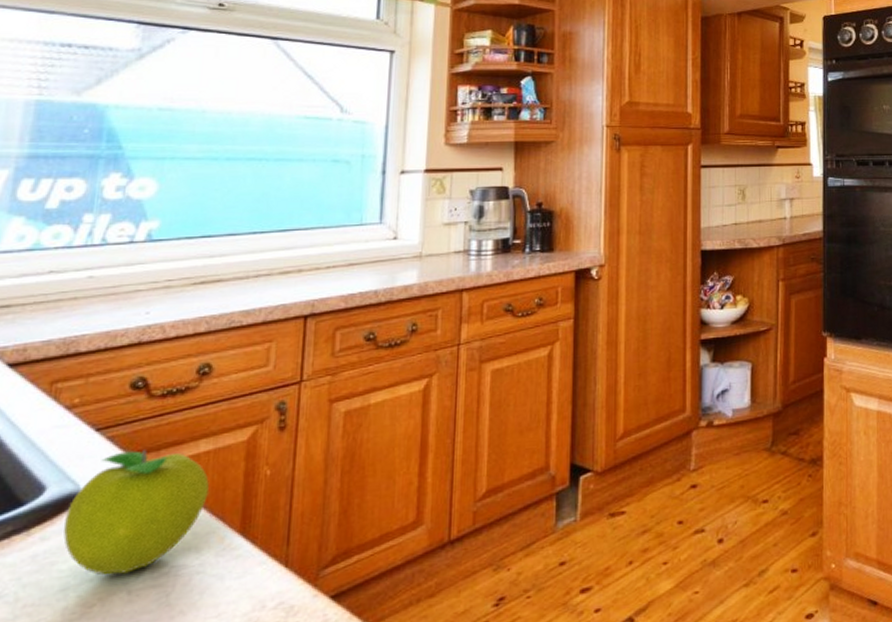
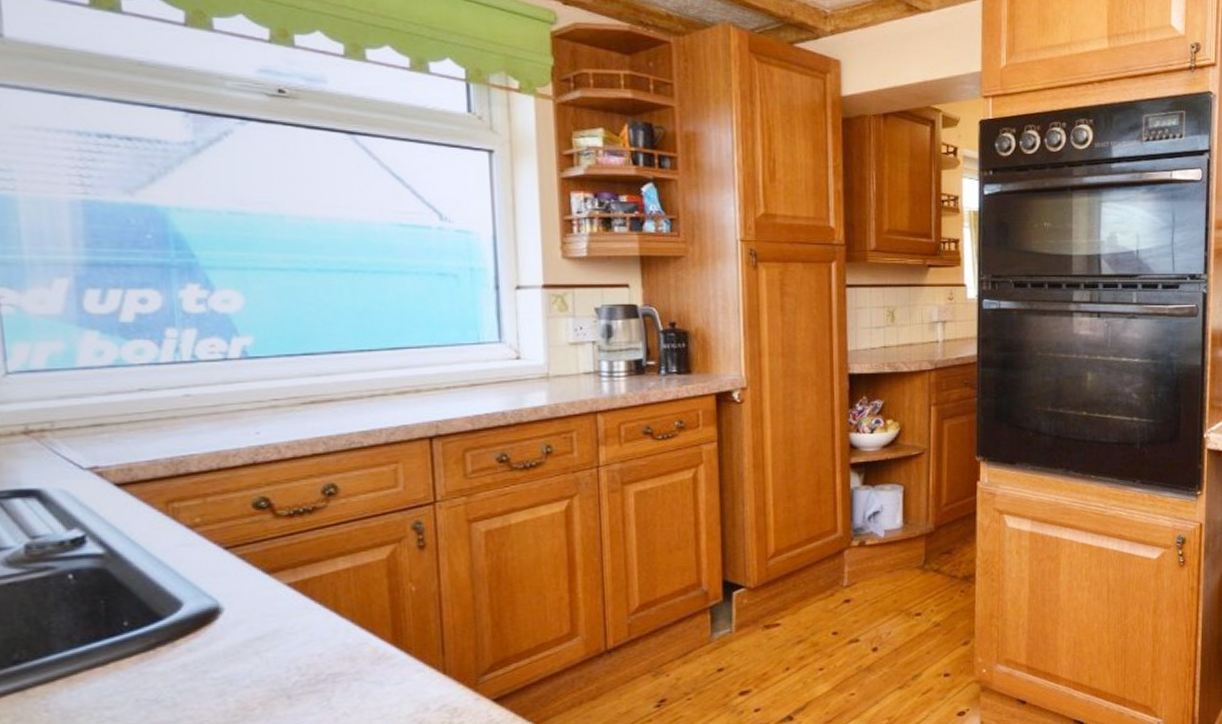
fruit: present [63,450,210,576] -> none [209,567,355,683]

